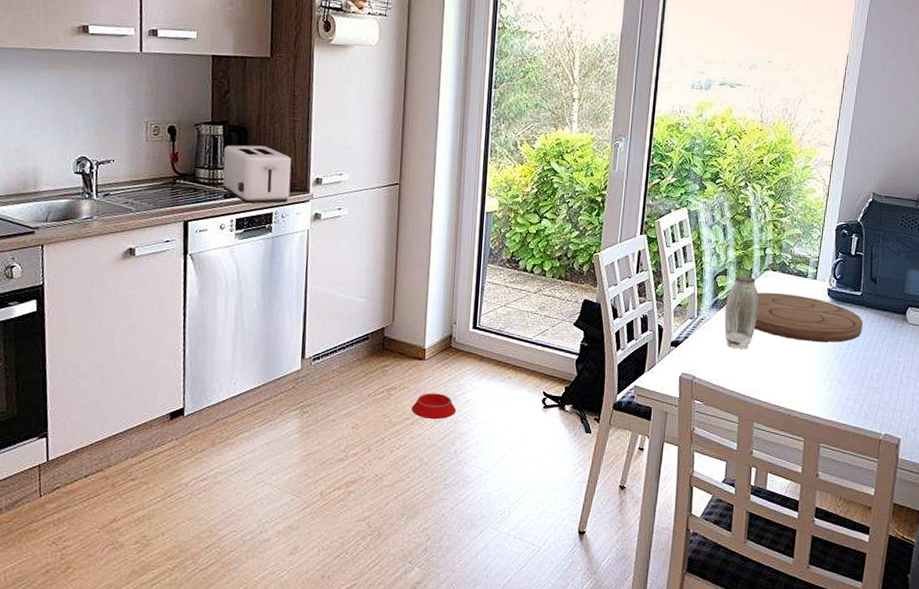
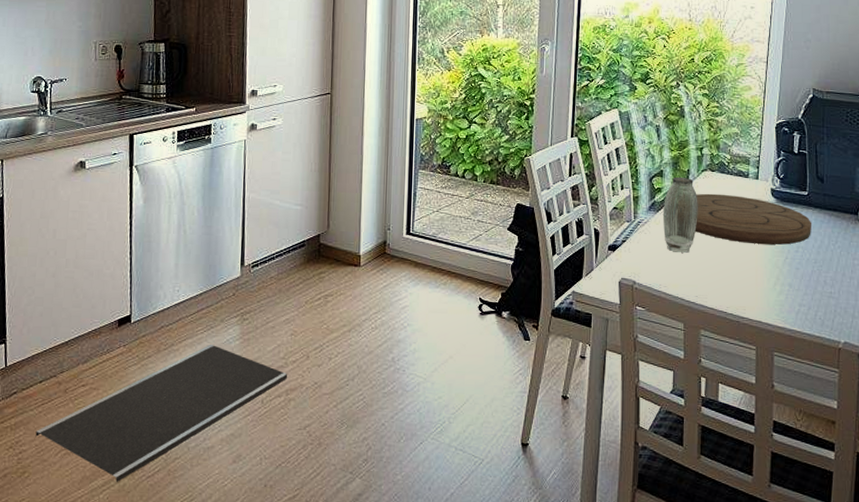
door mat: none [80,437,348,576] -> present [35,344,288,482]
toaster: present [222,145,292,205] -> none [164,60,229,117]
pet bowl: present [412,393,456,419] -> none [349,299,392,326]

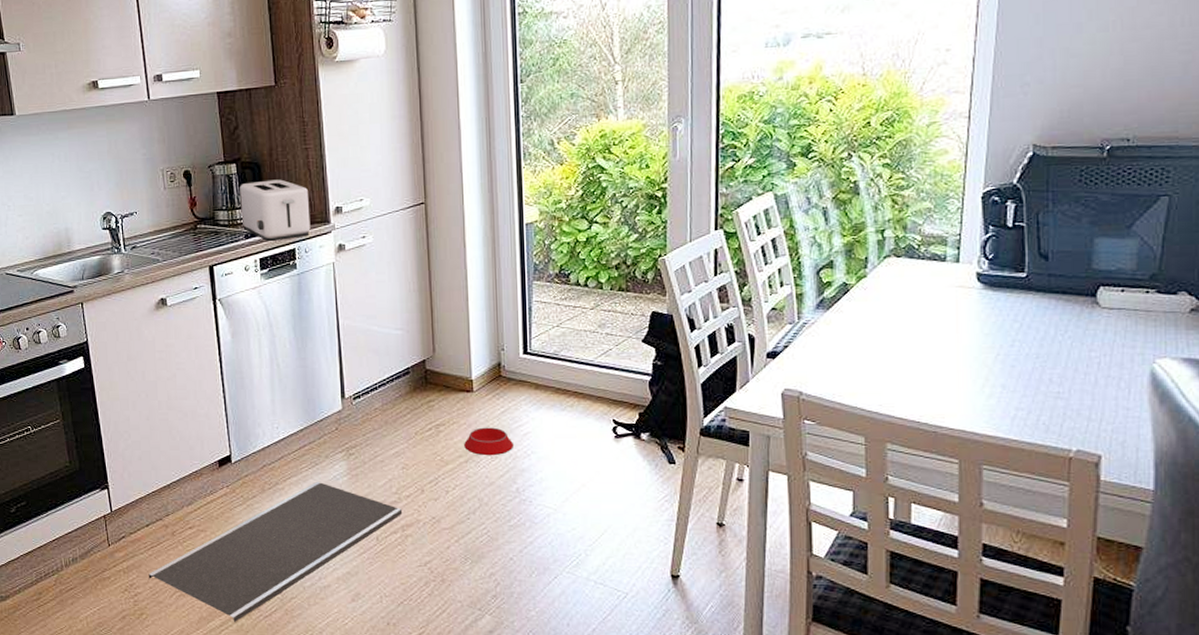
toaster: none [164,60,229,117] -> present [240,179,311,242]
pet bowl: none [349,299,392,326] -> present [464,427,513,455]
vase: present [663,176,698,253] -> none [835,266,880,356]
cutting board: present [694,193,811,245] -> none [876,283,1032,340]

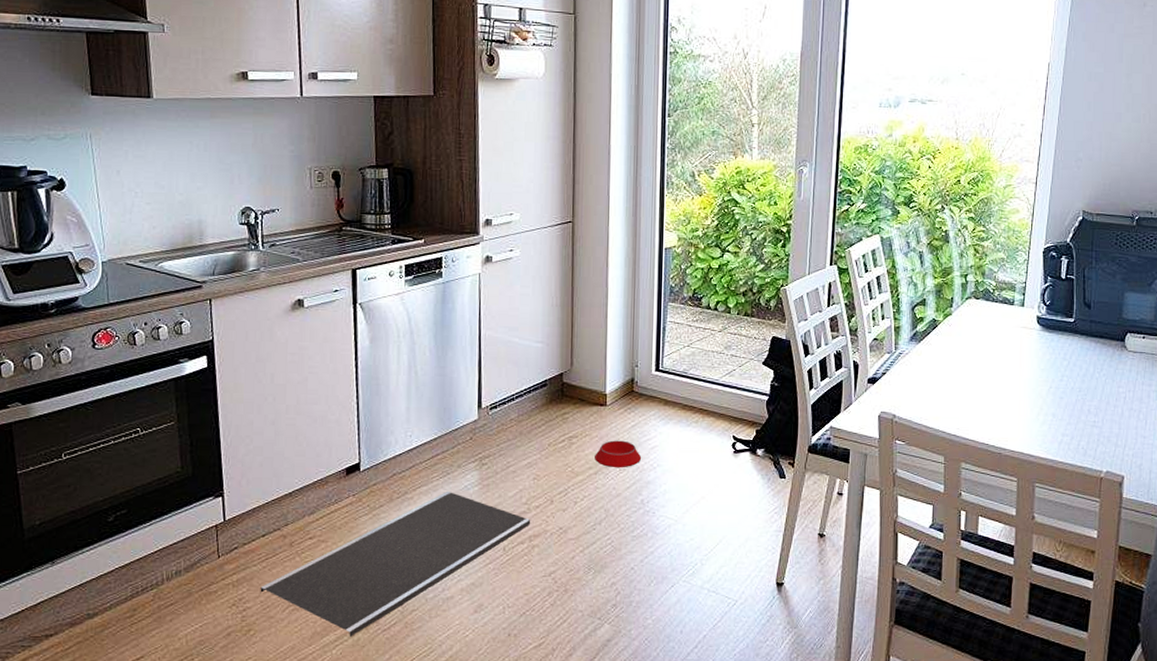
toaster: present [240,179,311,242] -> none [389,187,460,249]

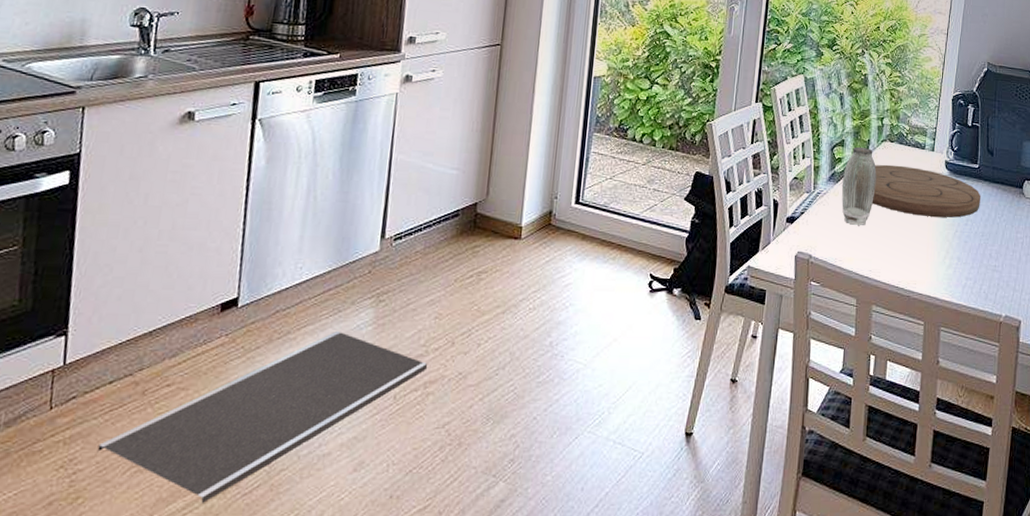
pet bowl: present [595,440,641,467] -> none [504,276,553,306]
vase: none [925,305,962,384] -> present [842,146,877,225]
cutting board: none [957,322,1077,374] -> present [872,164,980,218]

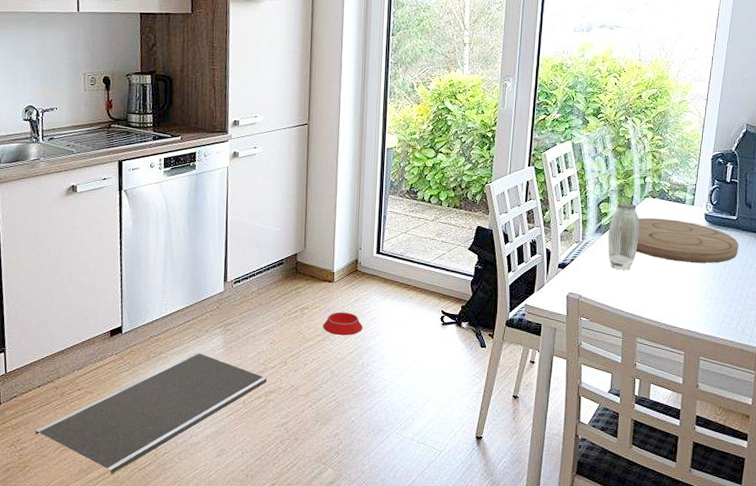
pet bowl: none [504,276,553,306] -> present [323,312,362,335]

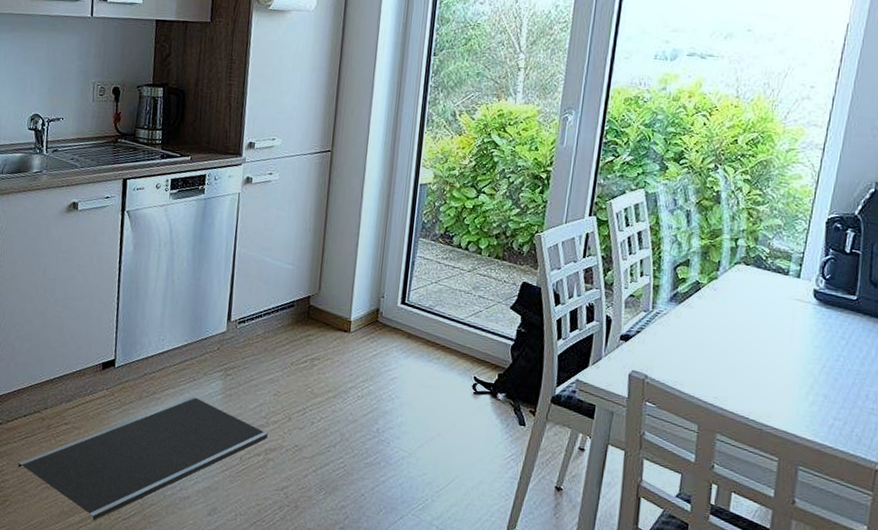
pet bowl: present [323,312,362,335] -> none [334,366,380,395]
vase: present [608,202,640,270] -> none [684,267,728,351]
cutting board: present [635,217,738,263] -> none [720,288,858,352]

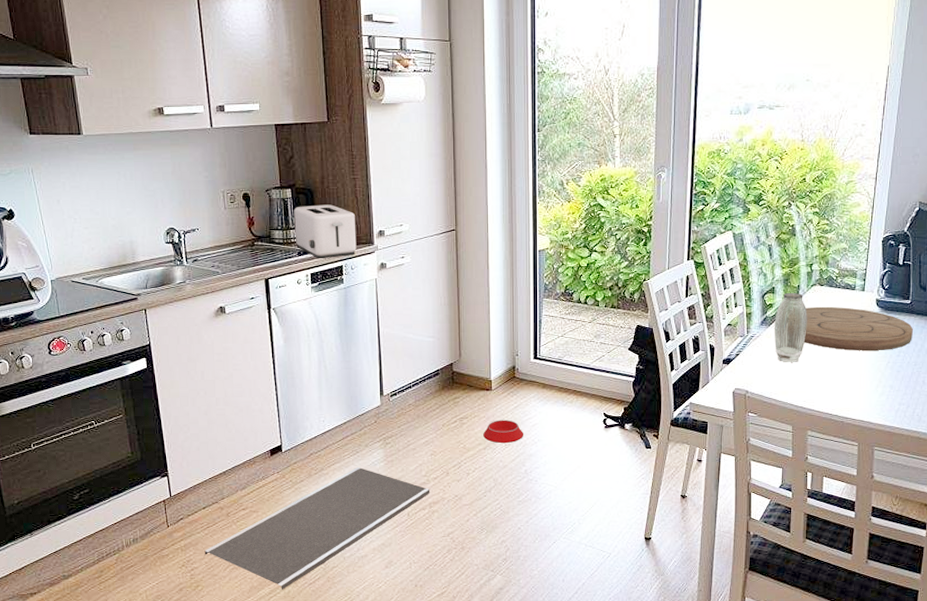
toaster: none [160,107,226,166] -> present [294,204,357,259]
pet bowl: none [334,366,380,395] -> present [483,420,523,443]
vase: none [684,267,728,351] -> present [774,292,807,362]
cutting board: none [720,288,858,352] -> present [803,306,913,351]

